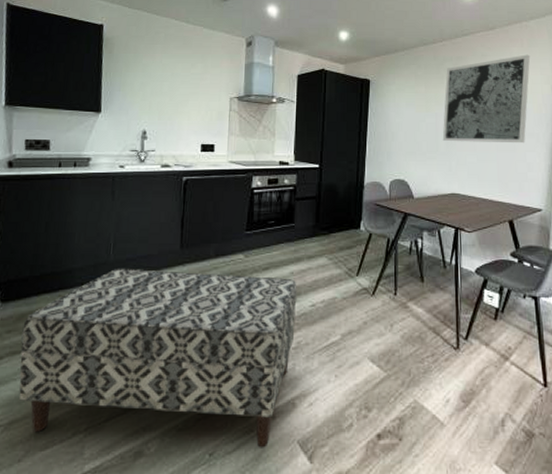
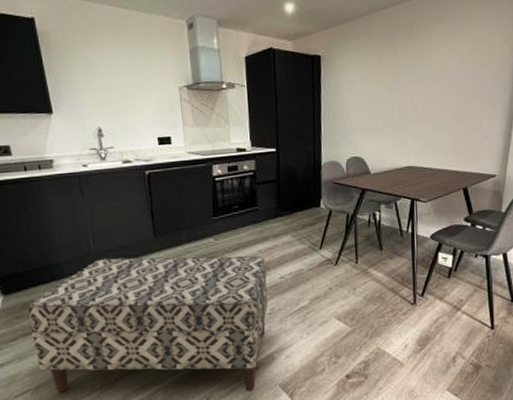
wall art: present [442,54,531,144] -> none [397,12,490,115]

